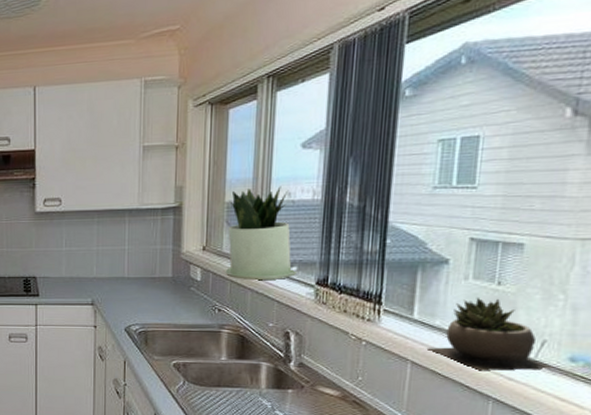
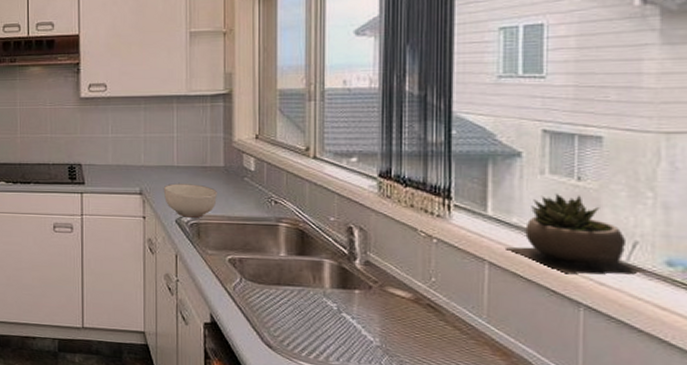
bowl: none [114,294,165,326] -> present [163,183,217,218]
planter: present [223,186,298,281] -> none [278,73,358,172]

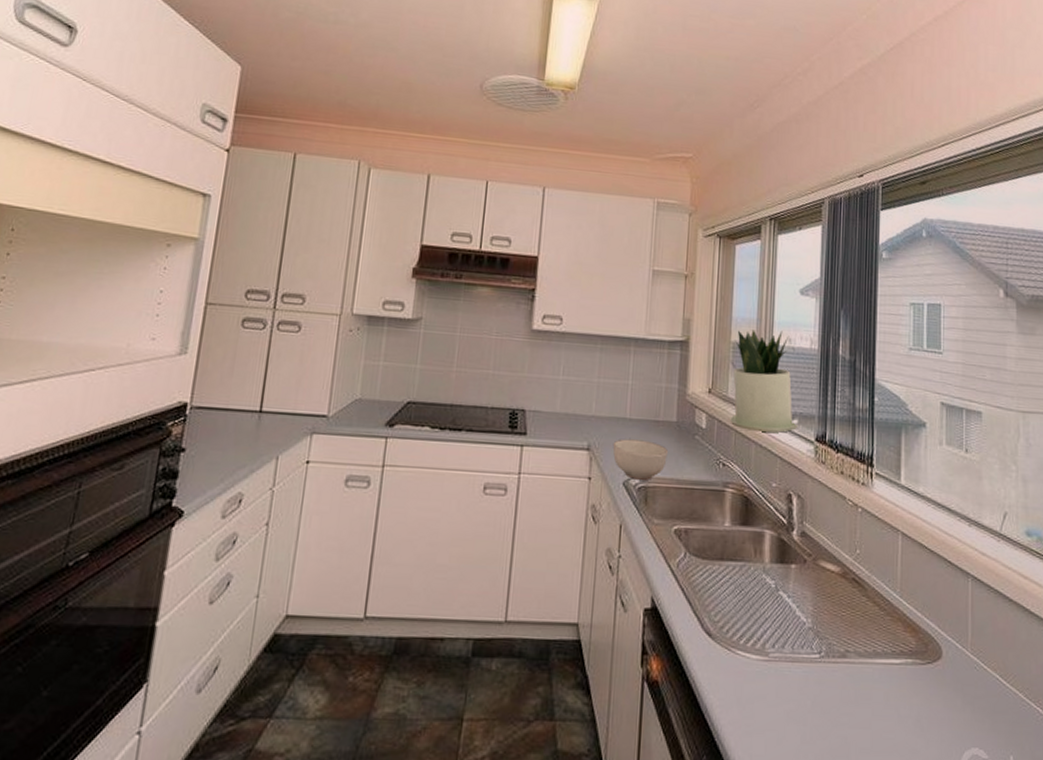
planter: none [278,73,358,172] -> present [728,329,799,433]
succulent plant: present [504,193,649,274] -> none [913,464,1015,545]

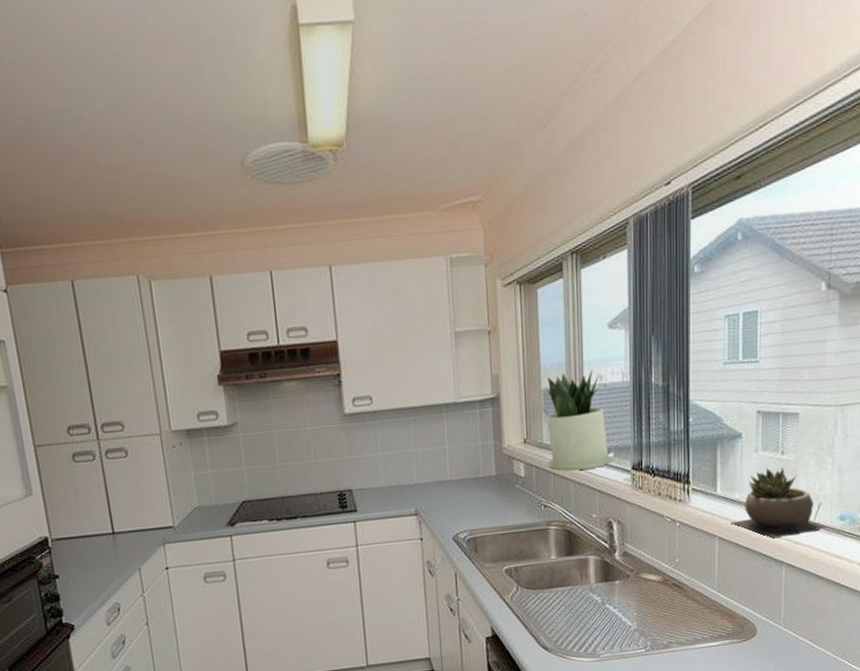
bowl: present [612,439,668,480] -> none [438,497,491,533]
succulent plant: none [913,464,1015,545] -> present [730,467,828,539]

